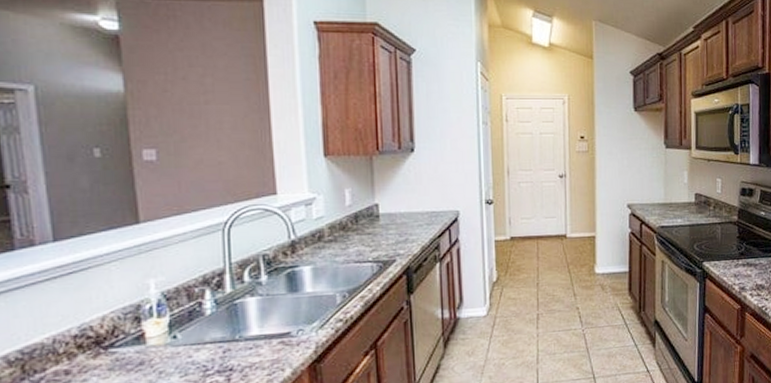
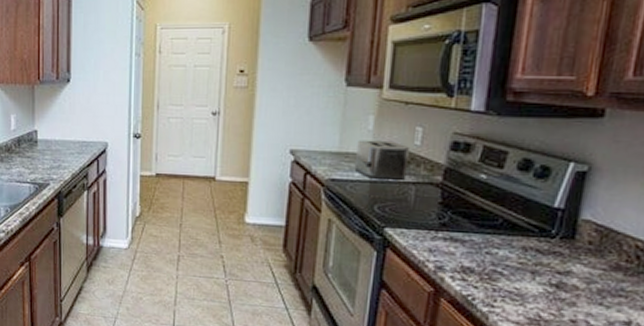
toaster: none [677,191,715,224] -> present [354,140,410,181]

